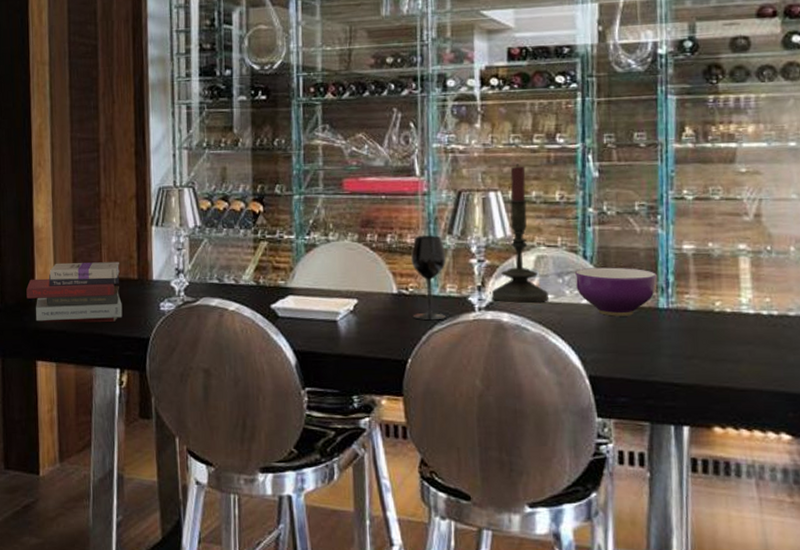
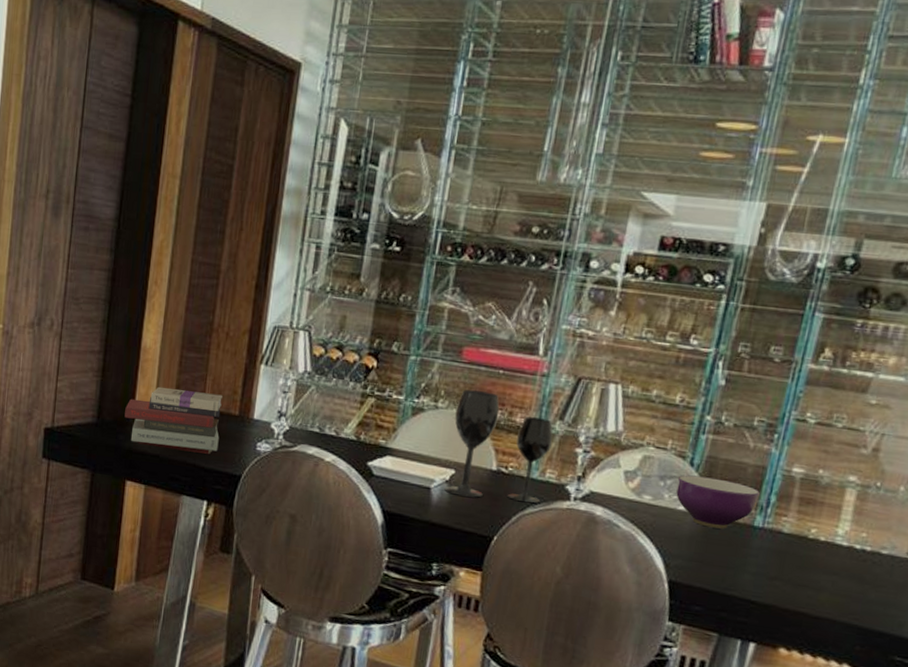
wine glass: none [346,218,390,324] -> present [444,389,500,498]
candle: present [491,164,549,303] -> none [589,359,652,502]

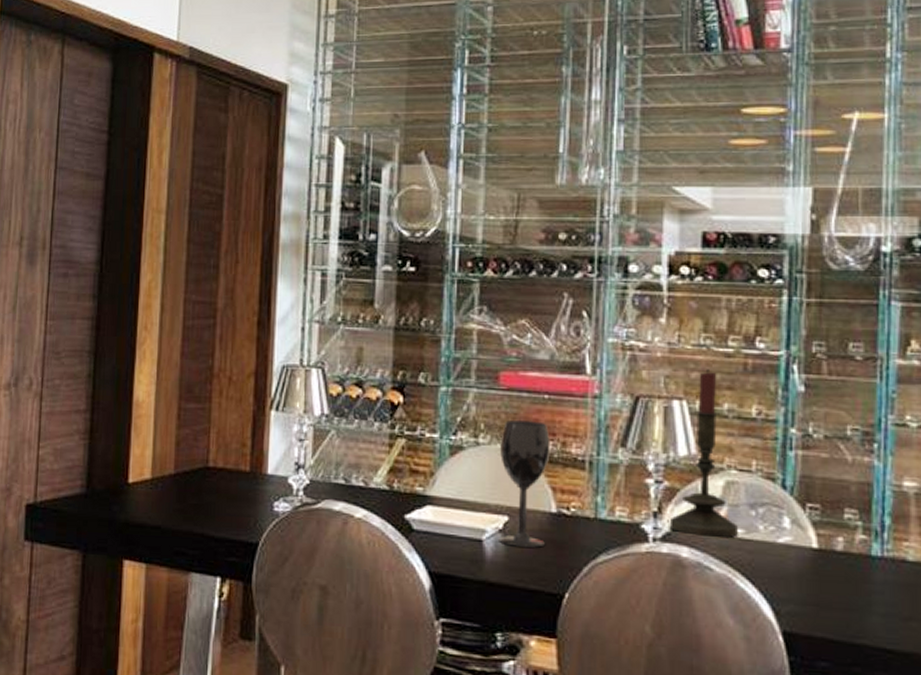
books: present [124,386,223,454] -> none [118,445,230,520]
wineglass: present [507,416,553,504] -> none [573,446,618,549]
candle: none [589,359,652,502] -> present [669,369,738,538]
bowl: present [675,475,760,529] -> none [770,500,871,563]

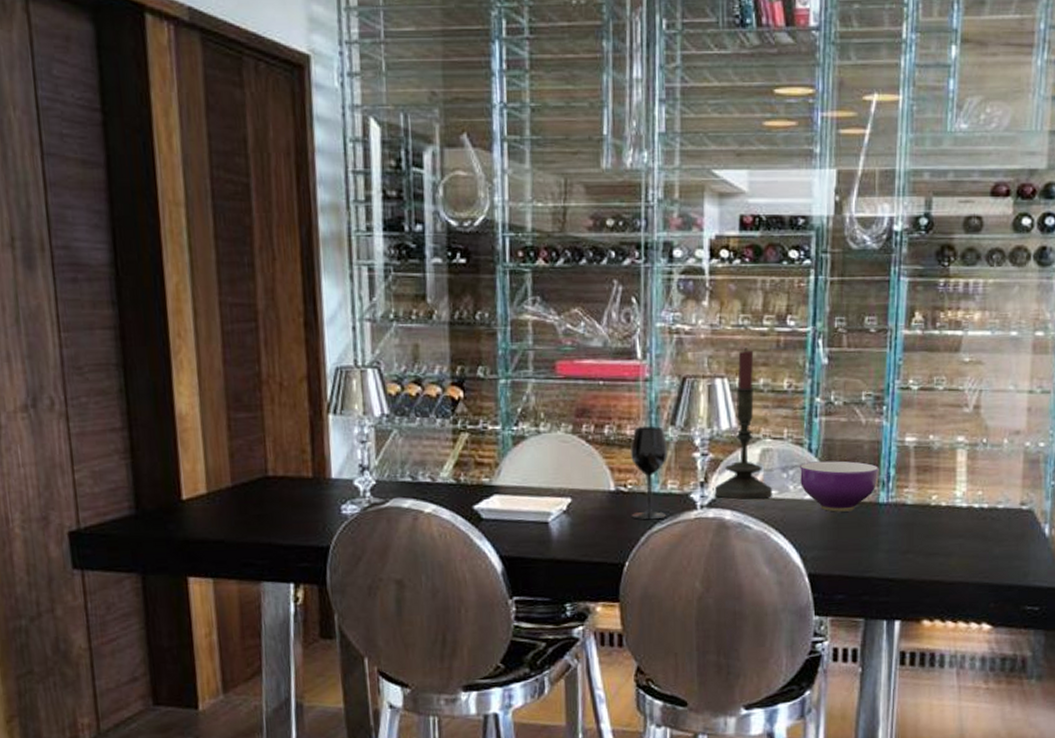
wine glass: present [499,420,550,548] -> none [559,407,607,525]
wineglass: none [573,446,618,549] -> present [629,426,669,520]
bowl: none [770,500,871,563] -> present [799,460,879,512]

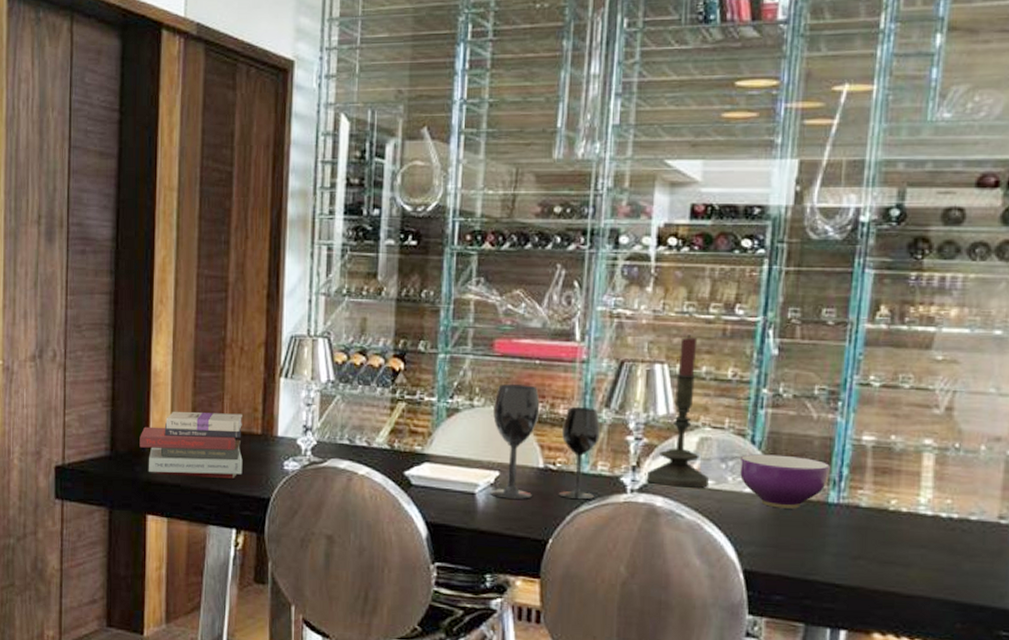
books: none [169,457,295,531] -> present [139,411,243,478]
wine glass: none [559,407,607,525] -> present [490,384,540,499]

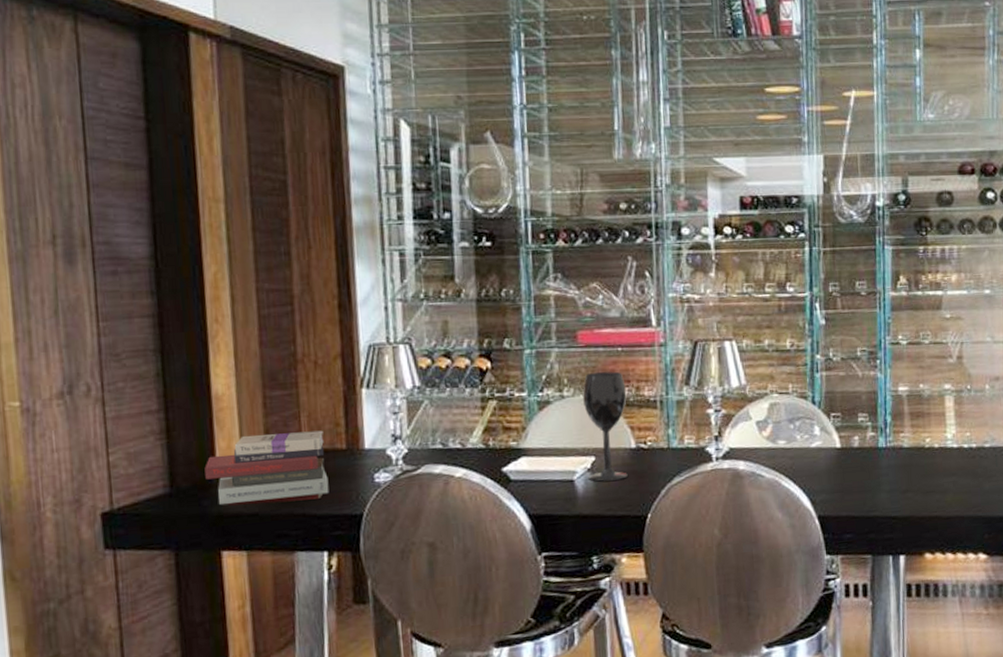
wineglass: present [558,407,601,500] -> none [648,387,685,474]
candle: present [646,335,709,488] -> none [727,313,781,451]
bowl: present [739,454,830,509] -> none [804,410,877,458]

